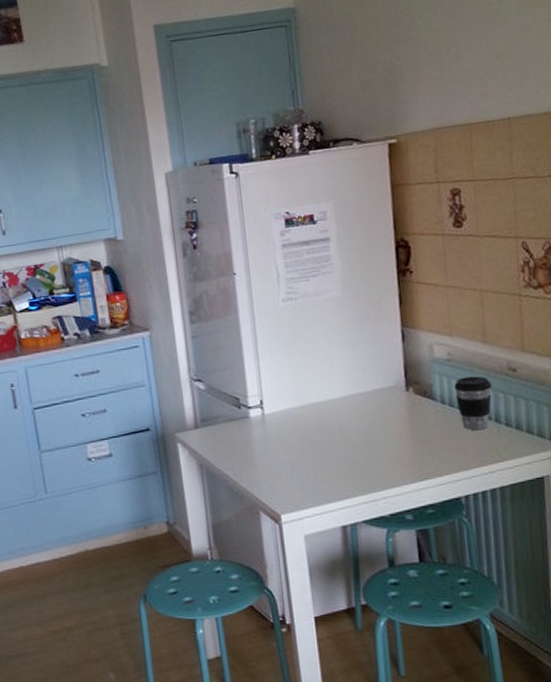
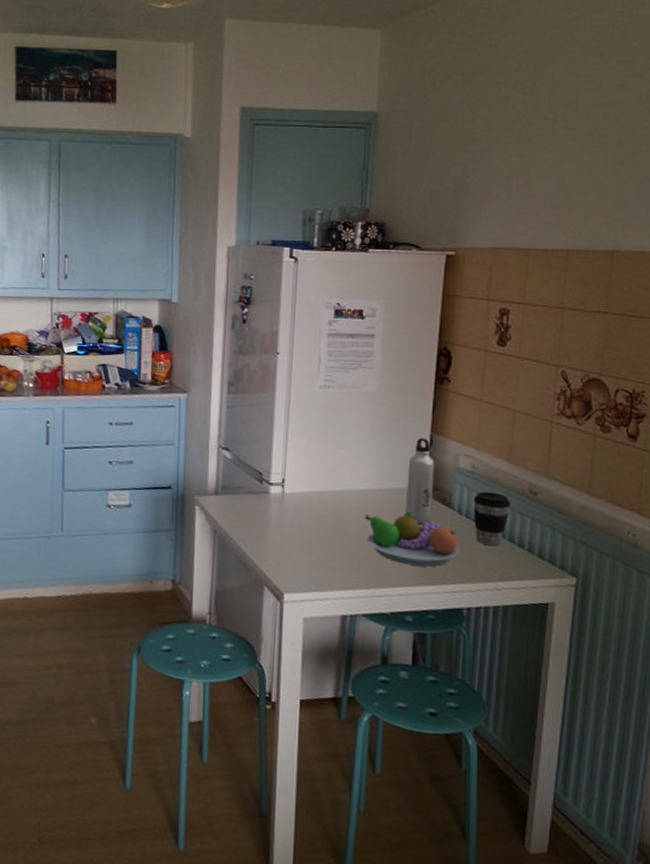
fruit bowl: none [349,409,449,464] -> present [365,510,460,567]
water bottle: none [384,334,416,422] -> present [406,438,435,525]

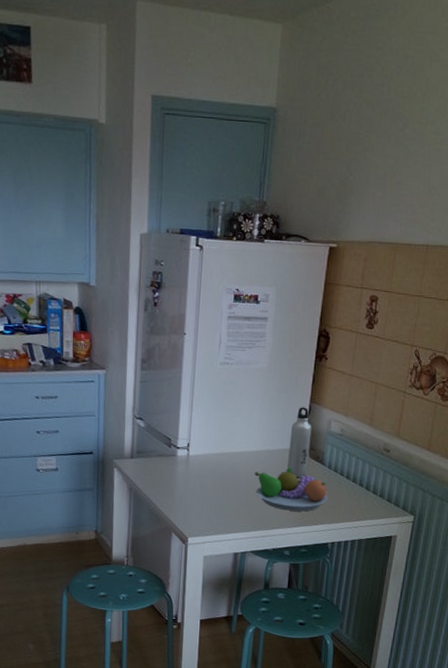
coffee cup: present [473,491,511,547] -> none [340,450,370,494]

